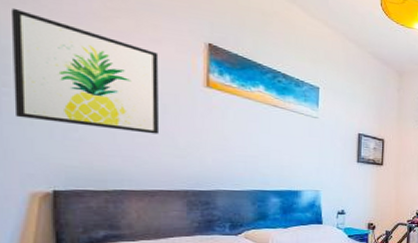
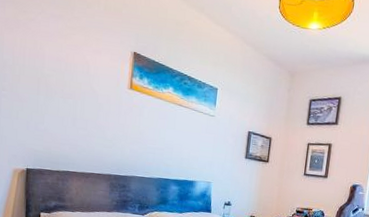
wall art: present [10,7,160,134] -> none [8,31,99,128]

